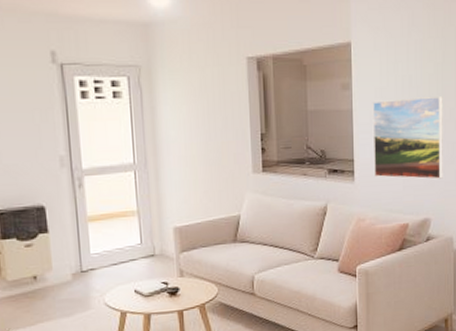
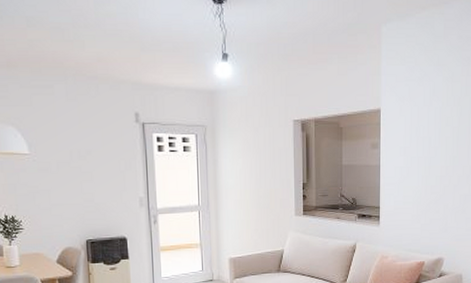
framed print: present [372,97,443,180] -> none [396,156,457,225]

